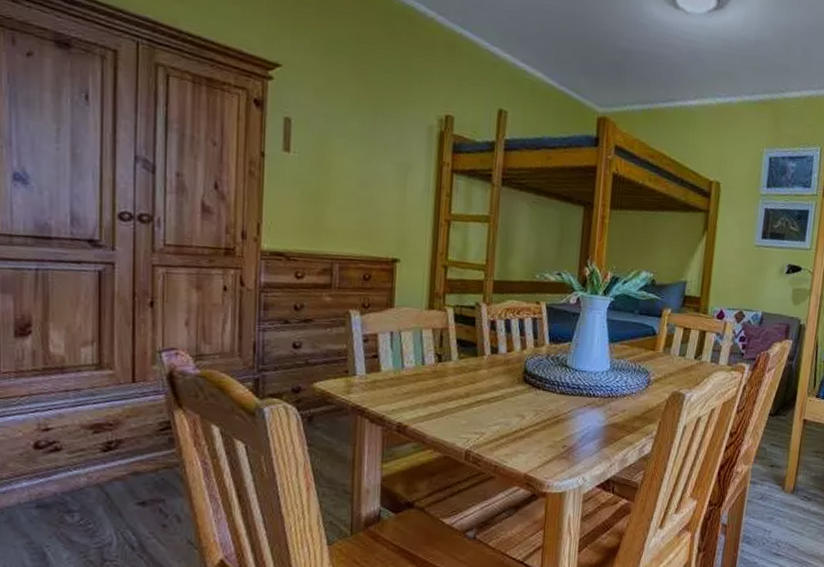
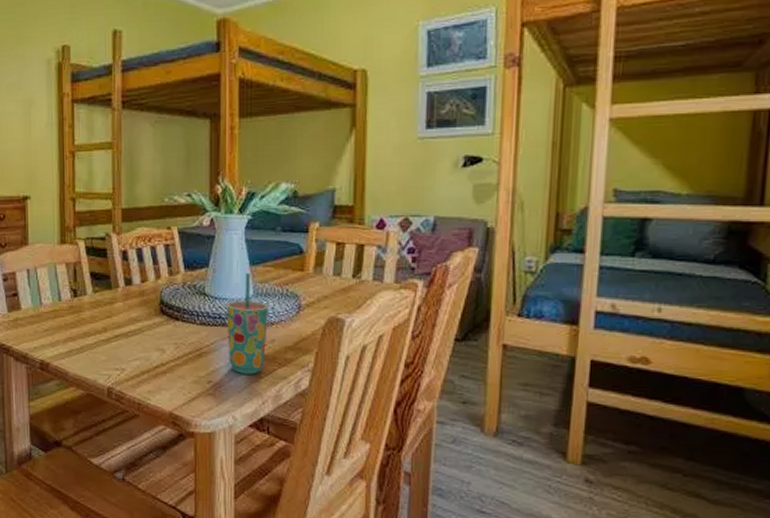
cup: none [583,349,622,440] -> present [226,273,268,374]

